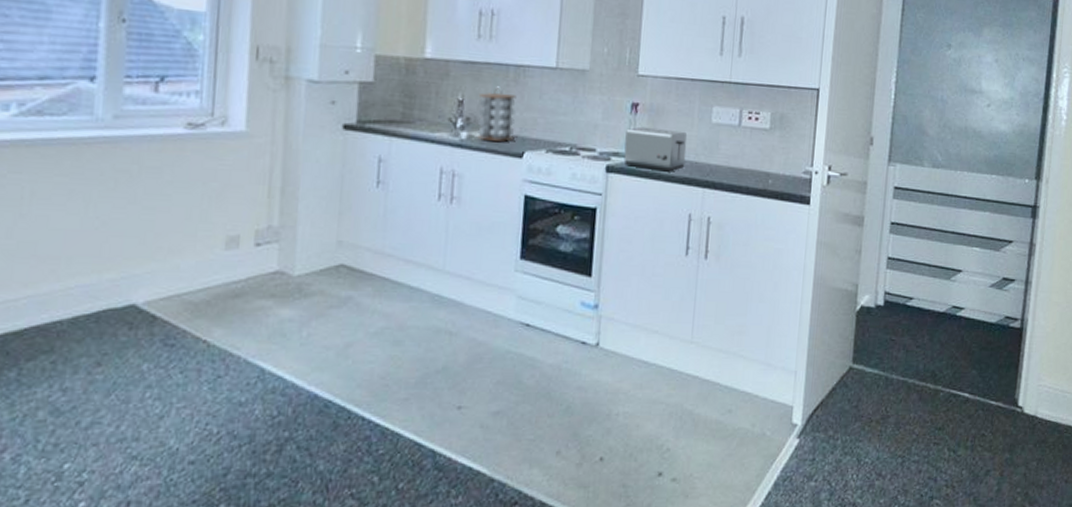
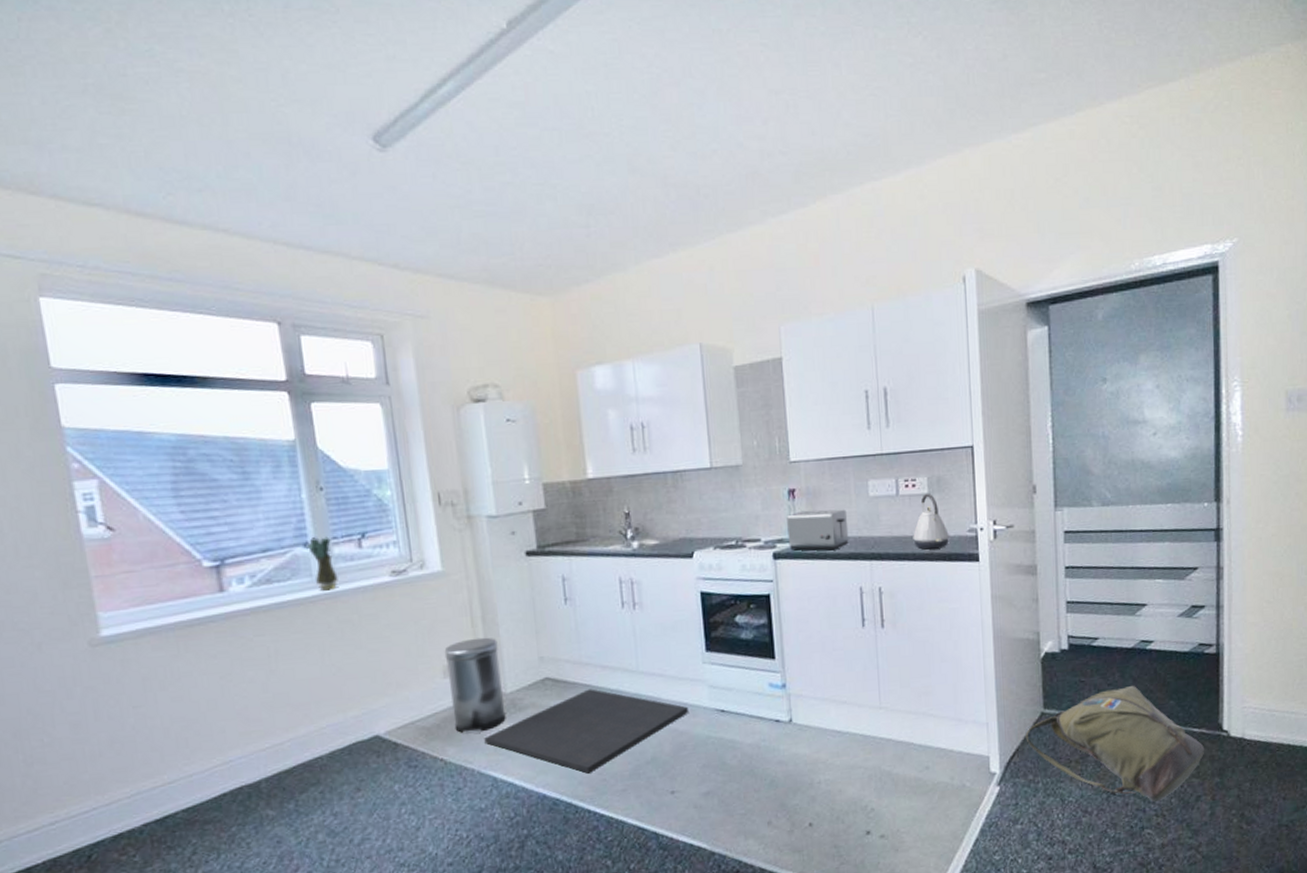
vase: none [93,71,124,135] -> present [306,536,339,592]
pedal bin: none [227,210,294,316] -> present [444,637,506,734]
doormat: none [258,283,491,376] -> present [484,689,688,774]
spice rack: present [477,86,517,142] -> none [643,494,682,547]
kettle: none [748,128,785,186] -> present [913,492,949,550]
backpack: none [831,349,1000,472] -> present [1025,685,1205,803]

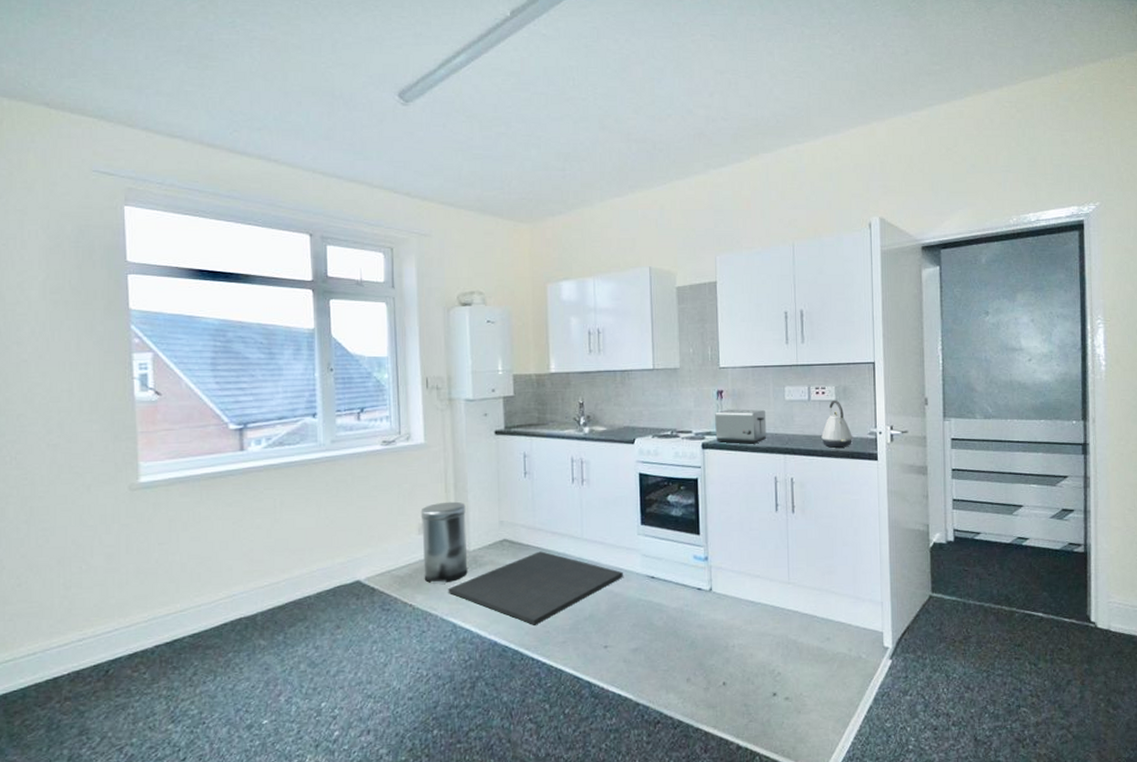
vase: present [306,536,339,592] -> none [315,408,338,456]
backpack: present [1025,685,1205,803] -> none [915,576,1075,684]

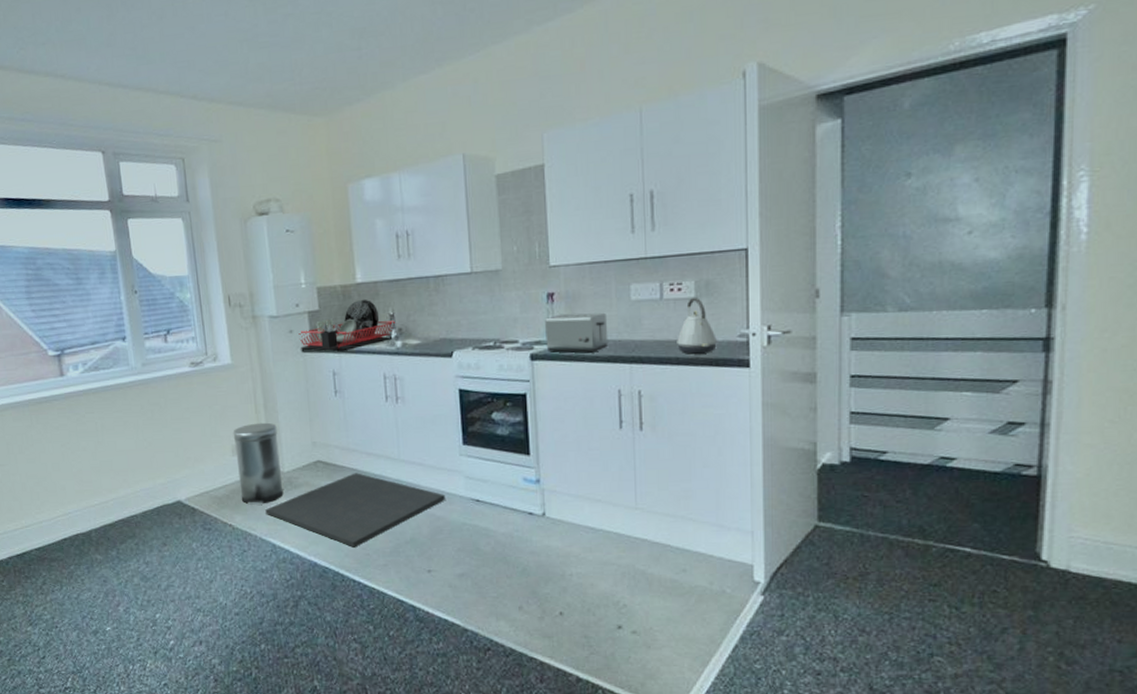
dish rack: none [493,389,585,435] -> present [299,300,396,352]

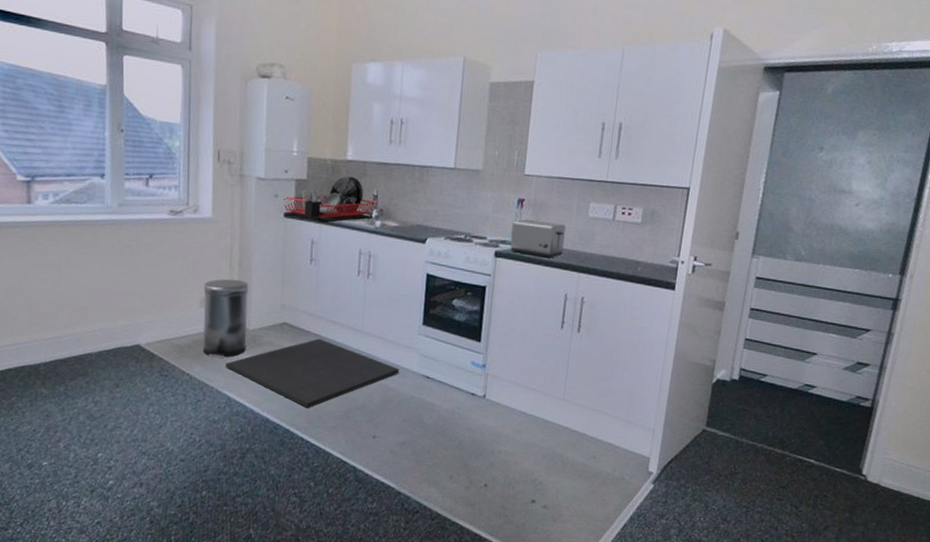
kettle: present [677,296,717,354] -> none [620,222,653,273]

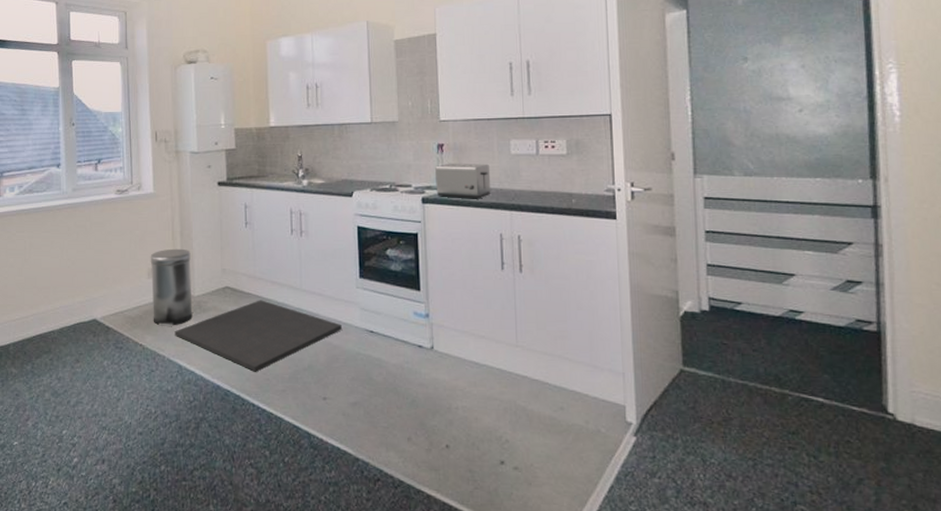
dish rack: present [283,176,378,223] -> none [216,142,303,187]

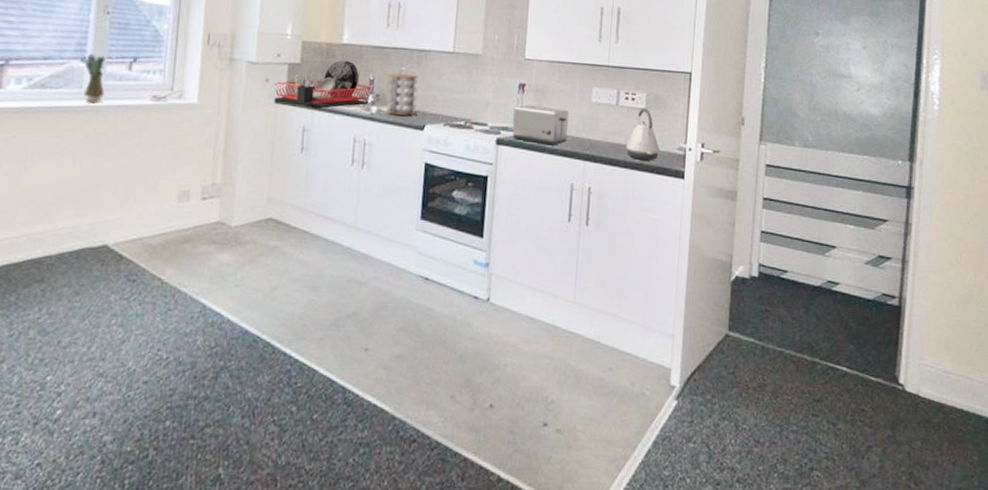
vase: none [59,159,79,203] -> present [83,53,106,105]
pedal bin: present [150,248,193,326] -> none [177,169,233,259]
doormat: present [175,300,342,372] -> none [202,235,395,317]
dish rack: none [216,142,303,187] -> present [274,60,375,109]
spice rack: none [314,142,344,186] -> present [385,68,419,116]
kettle: none [551,154,587,205] -> present [626,107,660,161]

